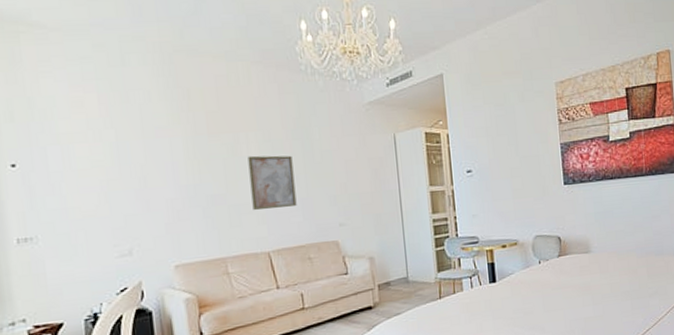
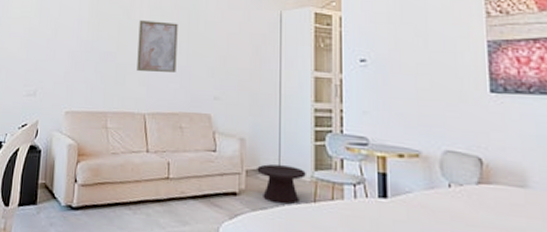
side table: none [388,272,431,308] -> present [257,164,306,205]

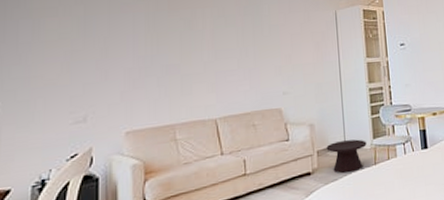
wall art: present [137,19,178,72] -> none [202,29,245,79]

